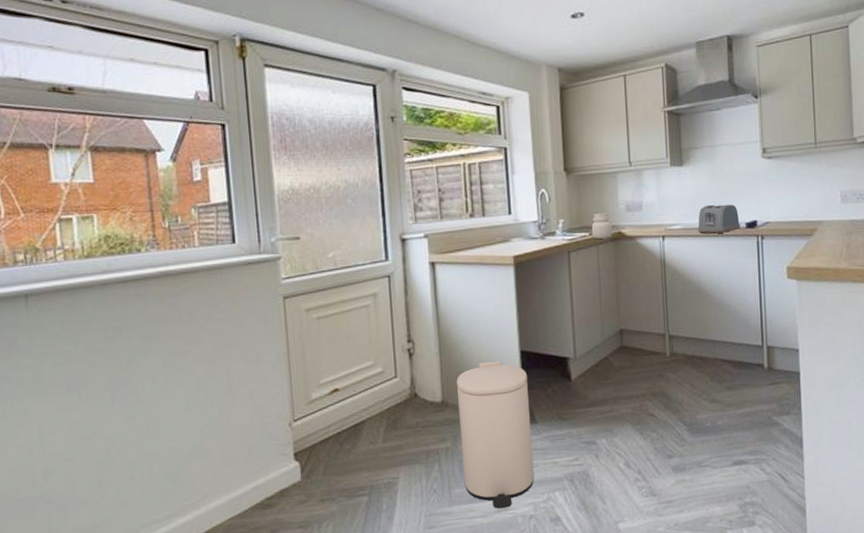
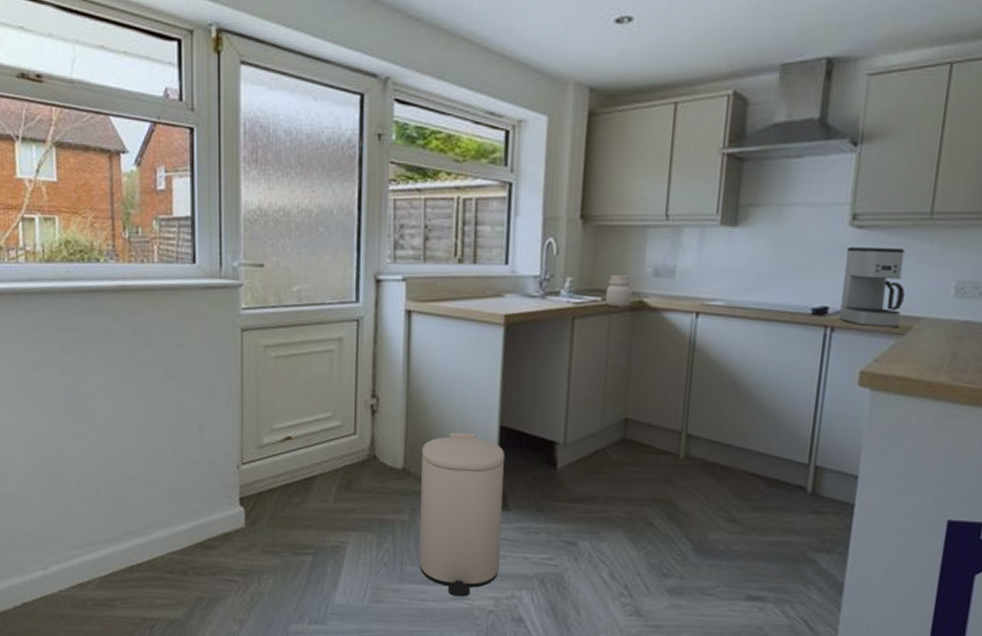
toaster: present [698,204,740,234] -> none [745,279,804,318]
coffee maker: none [762,171,808,232] -> present [839,247,906,328]

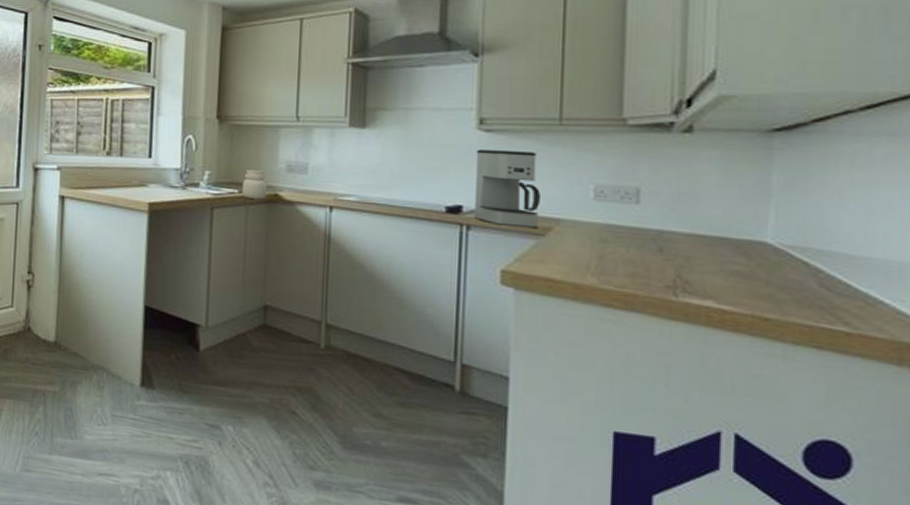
pedal bin: present [418,432,505,597] -> none [67,309,150,473]

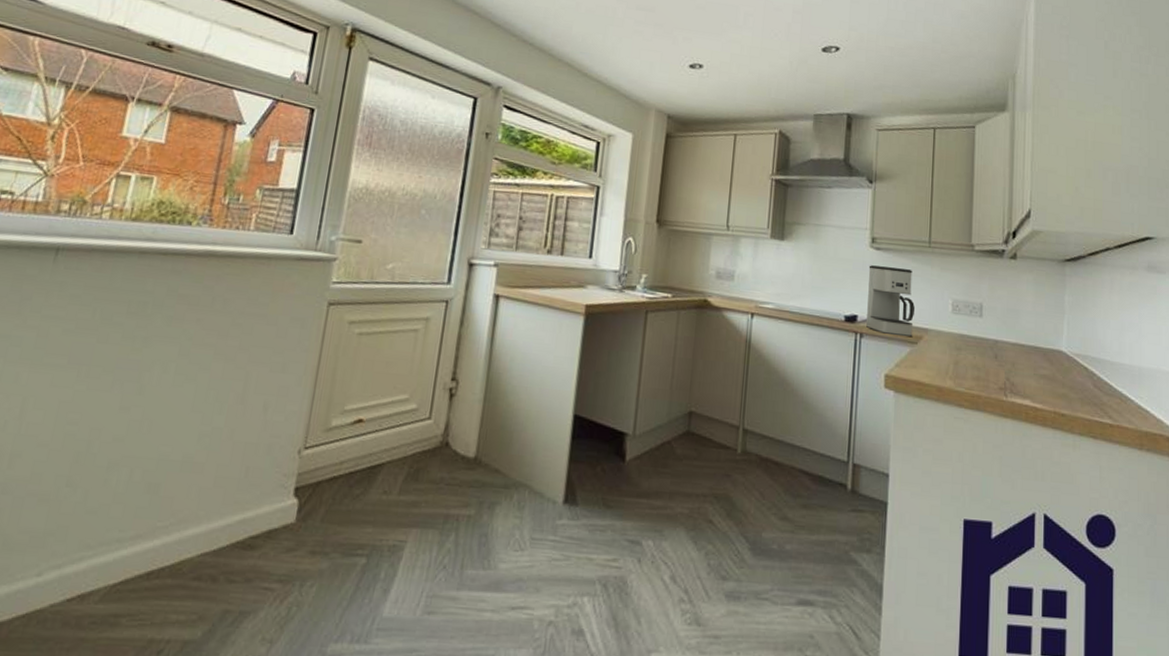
jar: present [241,170,268,201] -> none [674,274,699,306]

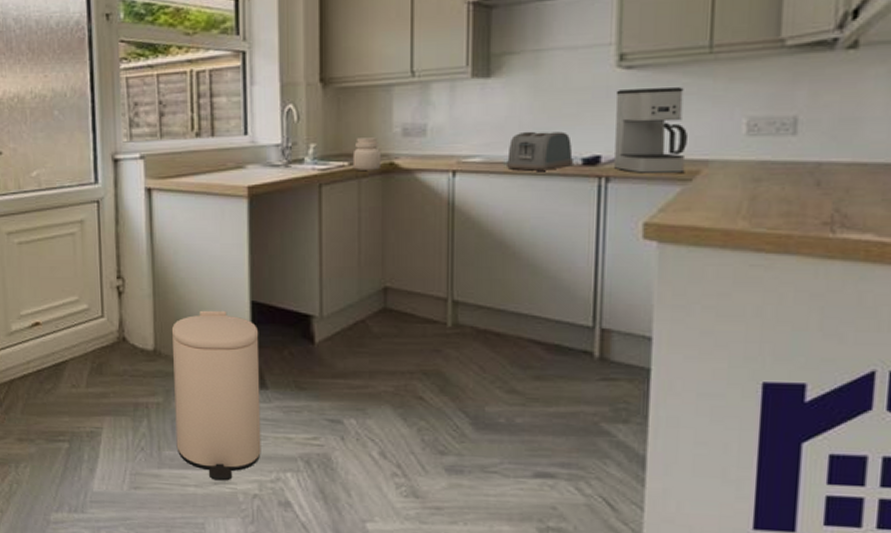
pedal bin: none [480,419,577,606] -> present [171,310,261,481]
jar: none [674,274,699,306] -> present [352,137,382,172]
toaster: none [791,287,838,323] -> present [507,131,573,171]

